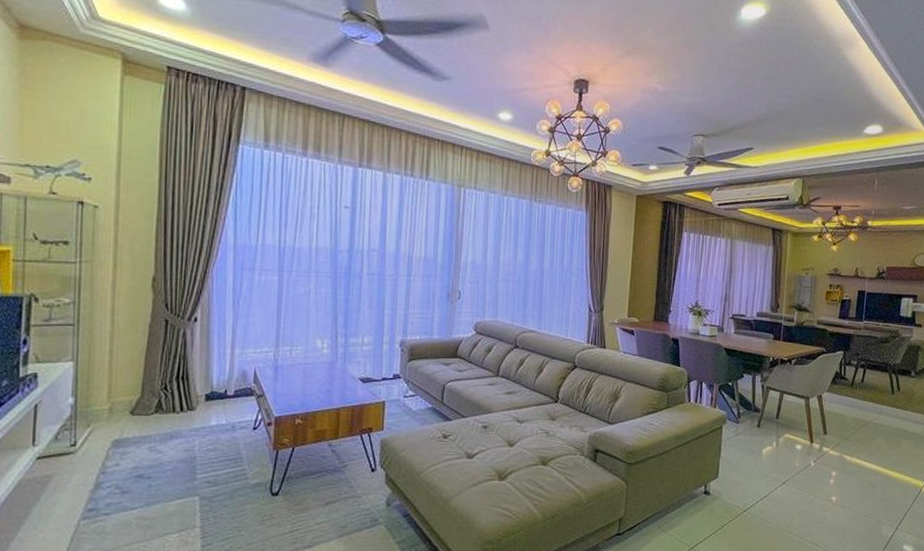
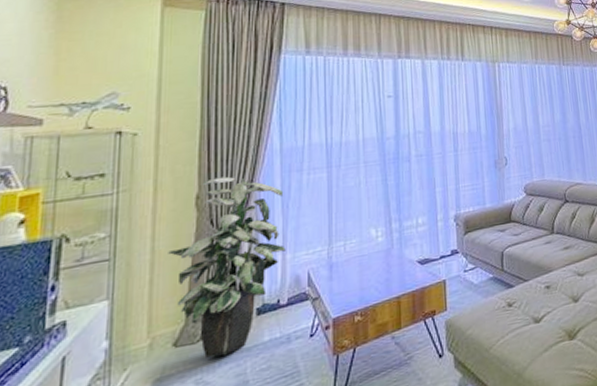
indoor plant: none [126,263,235,430] -> present [168,176,286,358]

